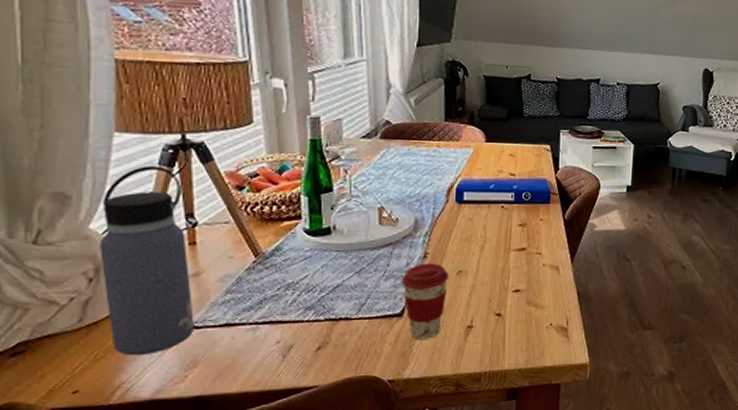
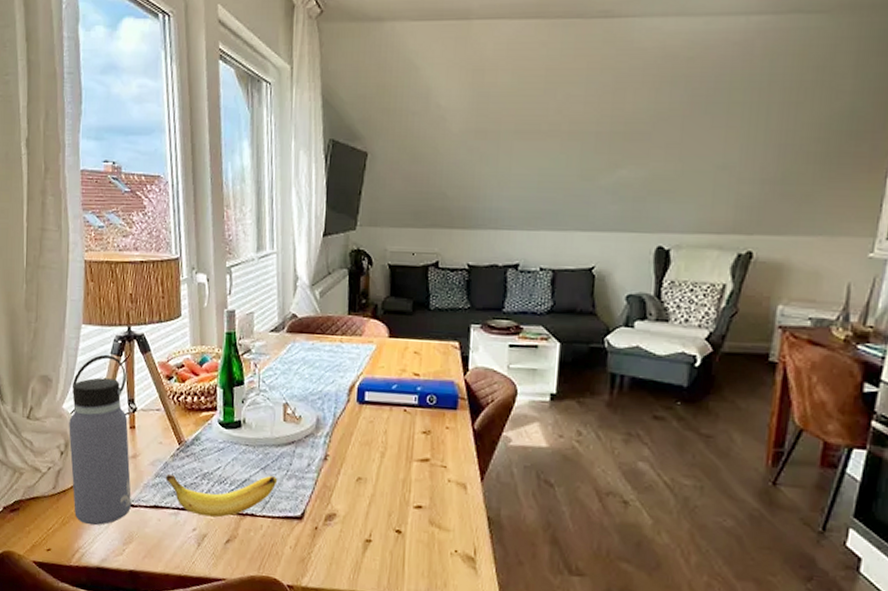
banana: none [238,279,374,327] -> present [165,475,278,518]
coffee cup: present [401,263,450,339] -> none [302,465,349,548]

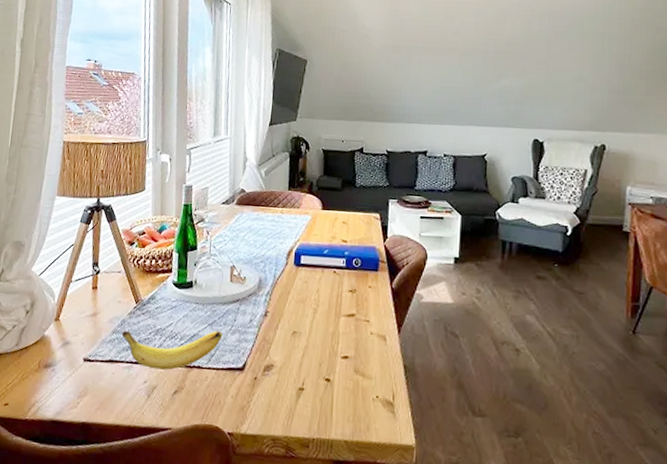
water bottle: present [69,354,131,526] -> none [34,222,93,380]

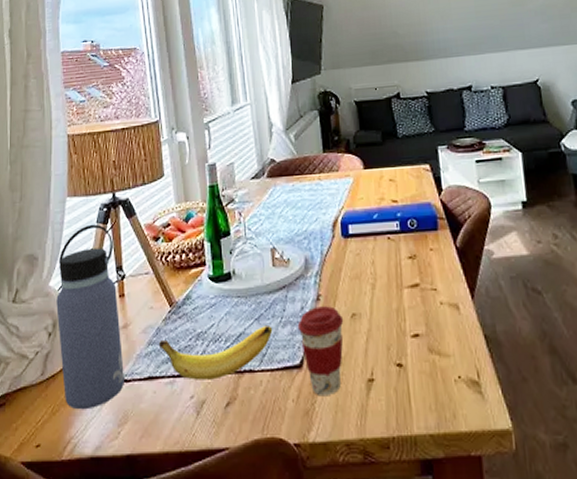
water bottle: none [34,222,93,380] -> present [56,224,124,410]
coffee cup: none [244,321,286,396] -> present [297,306,344,395]

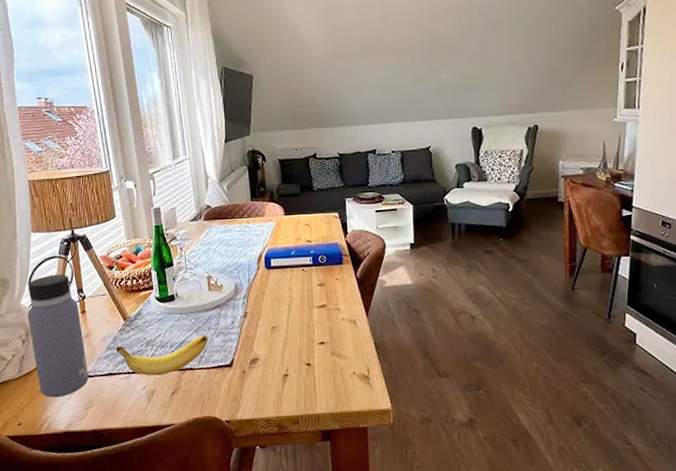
coffee cup: present [297,306,344,395] -> none [228,321,266,386]

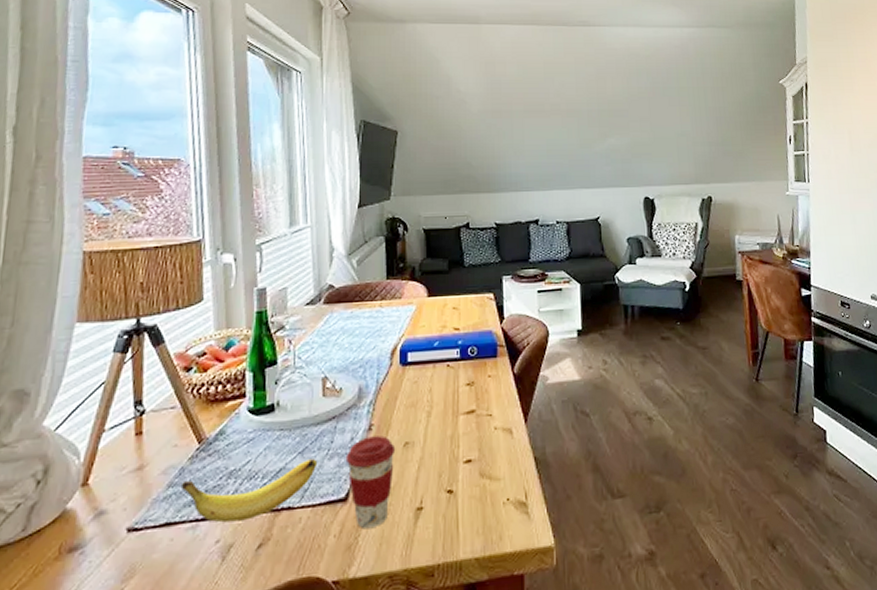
water bottle: present [27,255,89,398] -> none [50,353,135,568]
coffee cup: none [228,321,266,386] -> present [345,435,396,528]

